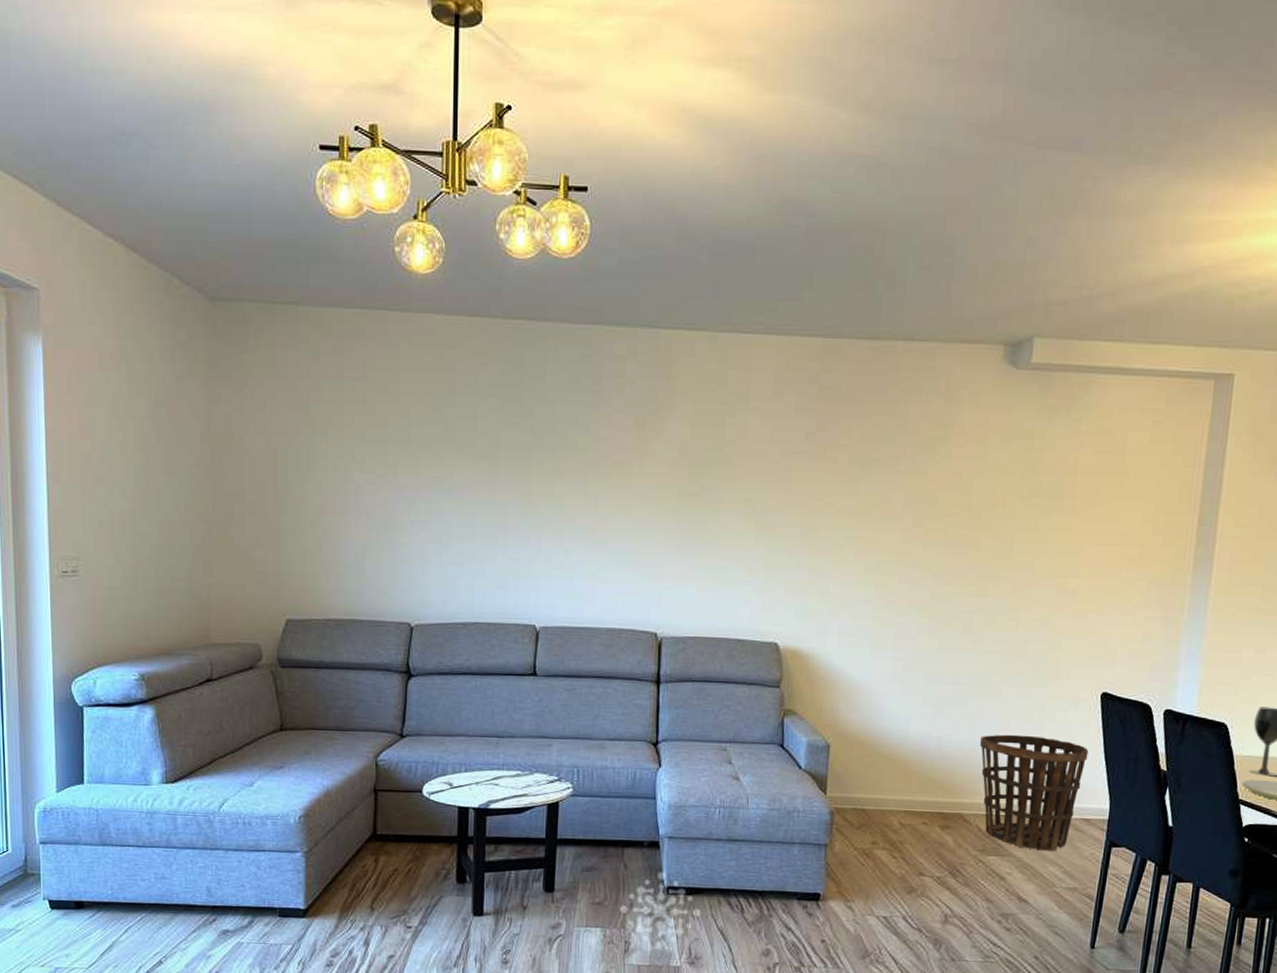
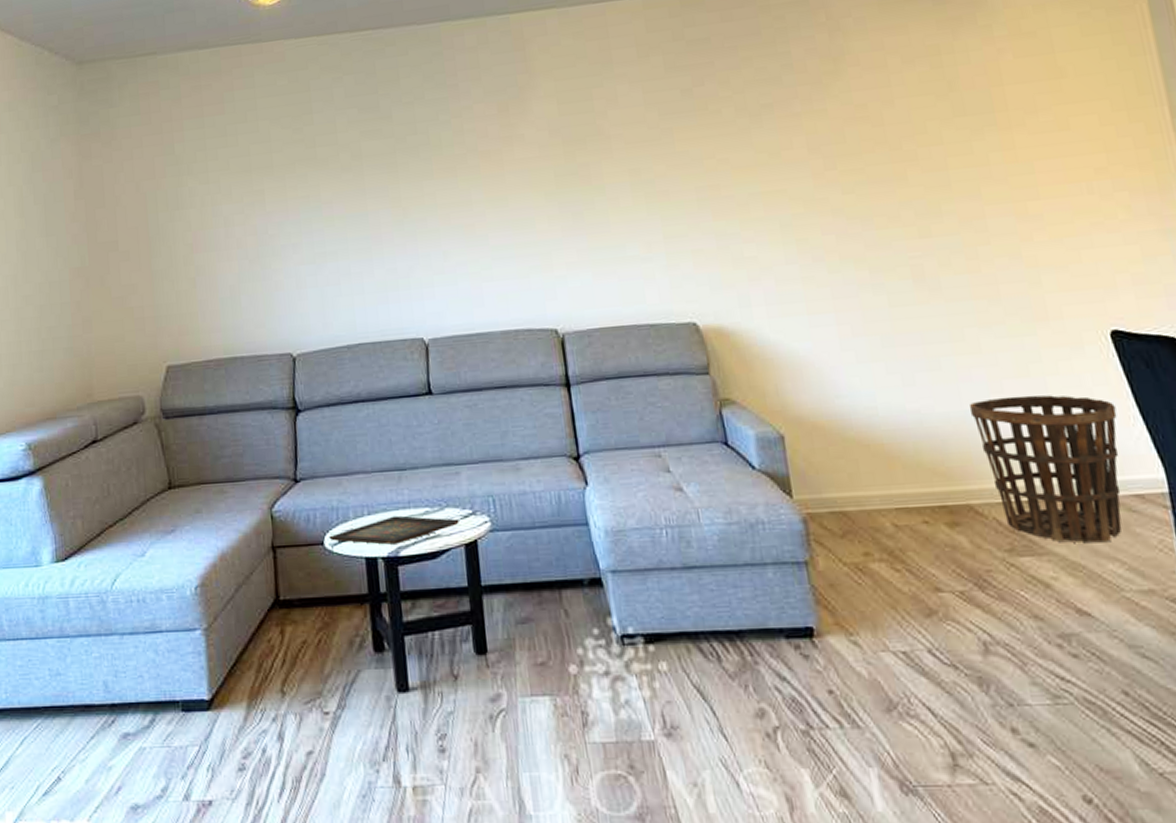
icon panel: none [427,774,545,798] -> present [329,515,459,545]

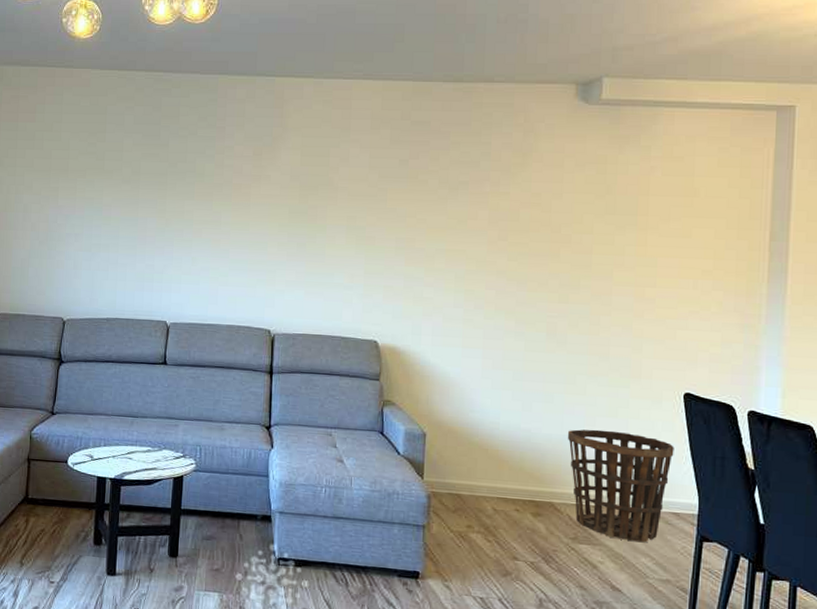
icon panel: present [329,515,459,545] -> none [72,449,172,470]

